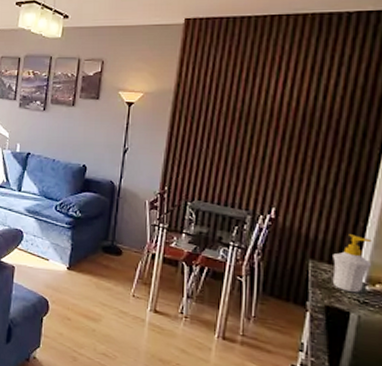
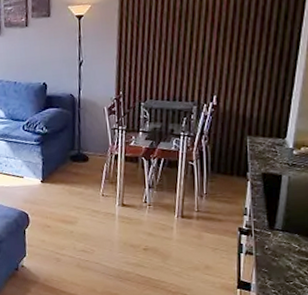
soap bottle: present [332,234,372,293] -> none [266,108,297,159]

